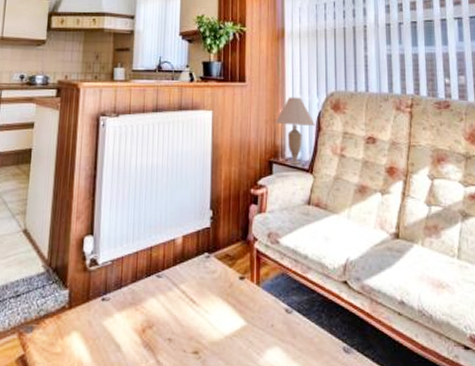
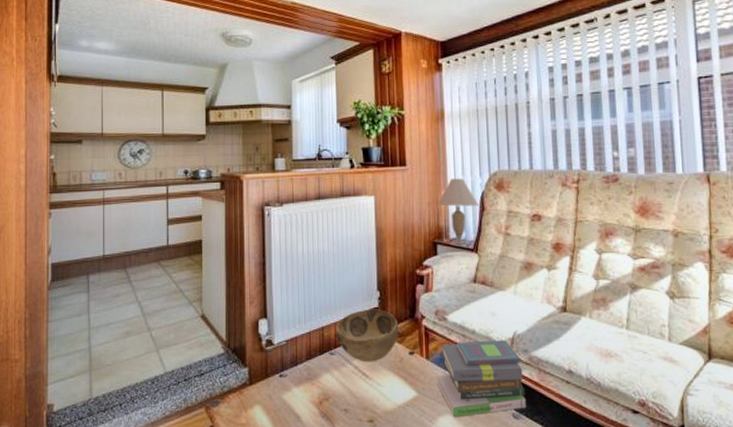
decorative bowl: none [165,229,230,287] -> present [336,309,399,362]
books: none [266,266,357,351] -> present [436,340,526,418]

